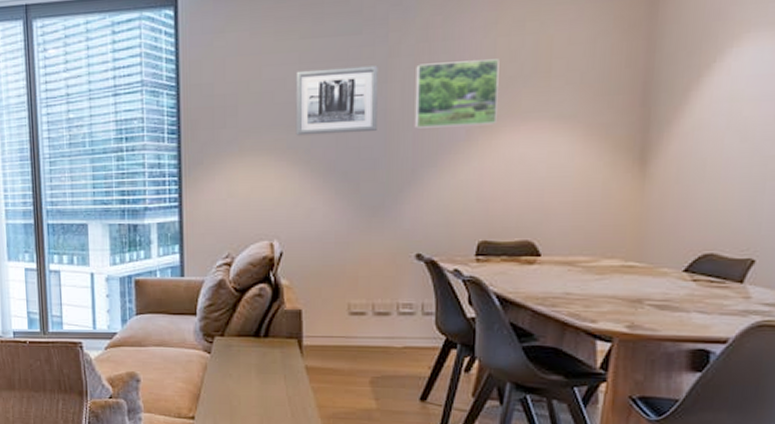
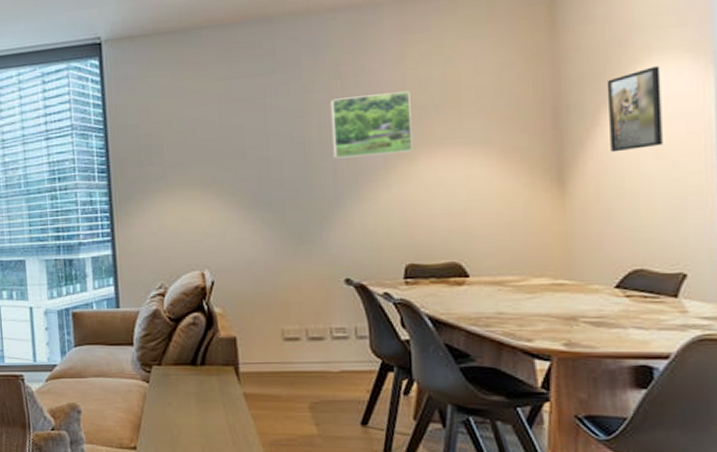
wall art: present [295,65,378,136] -> none [216,102,297,170]
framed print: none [696,43,757,133] -> present [606,66,663,153]

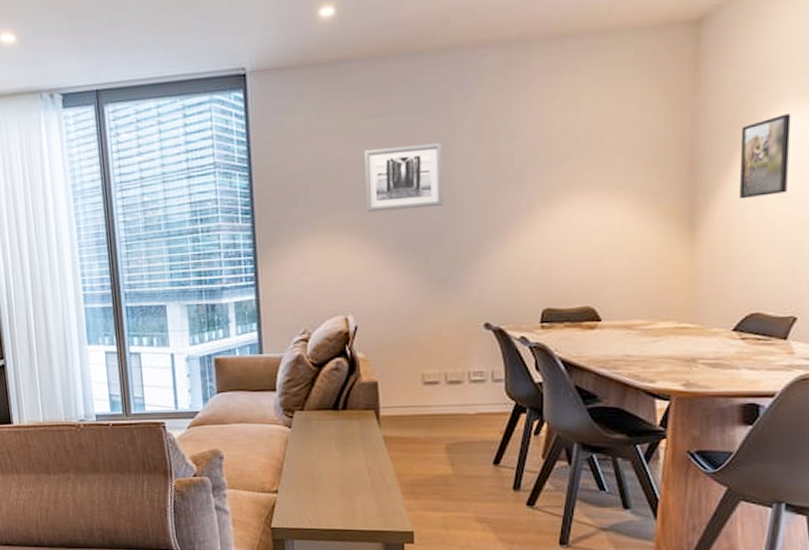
wall art: none [216,102,297,170] -> present [363,142,443,213]
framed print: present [330,91,413,159] -> none [478,133,556,202]

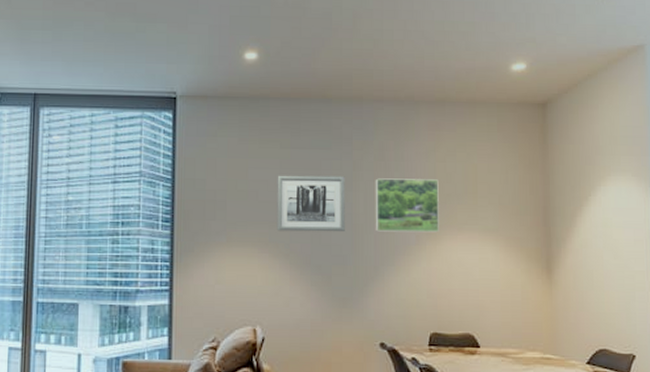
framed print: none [478,133,556,202] -> present [375,178,439,233]
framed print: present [739,113,791,199] -> none [581,184,618,250]

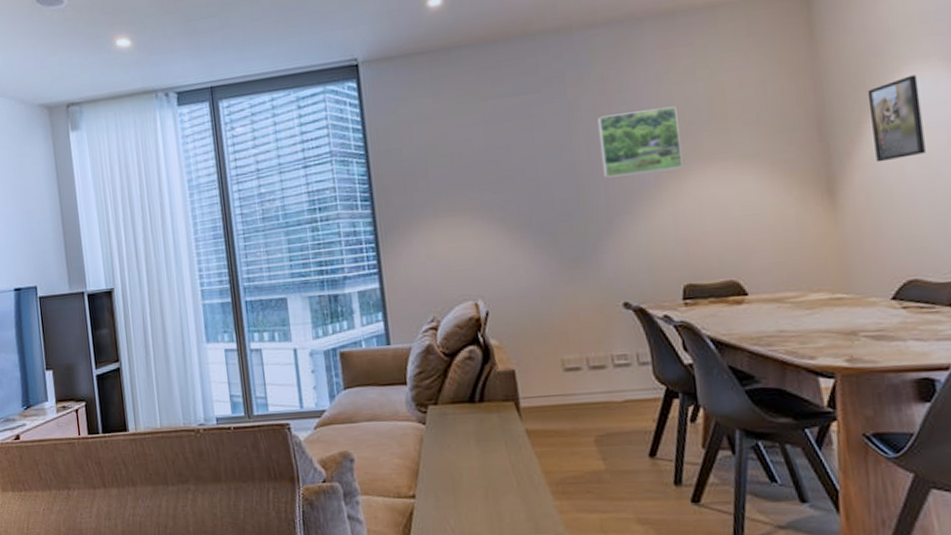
wall art: present [277,175,345,232] -> none [481,120,568,194]
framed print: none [581,184,618,250] -> present [867,74,926,162]

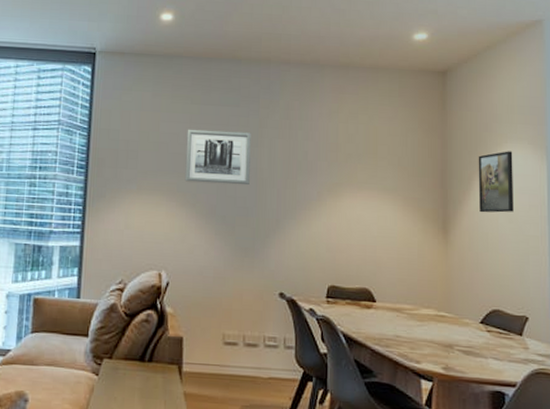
wall art: none [481,120,568,194] -> present [184,129,251,186]
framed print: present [597,106,683,178] -> none [278,136,341,190]

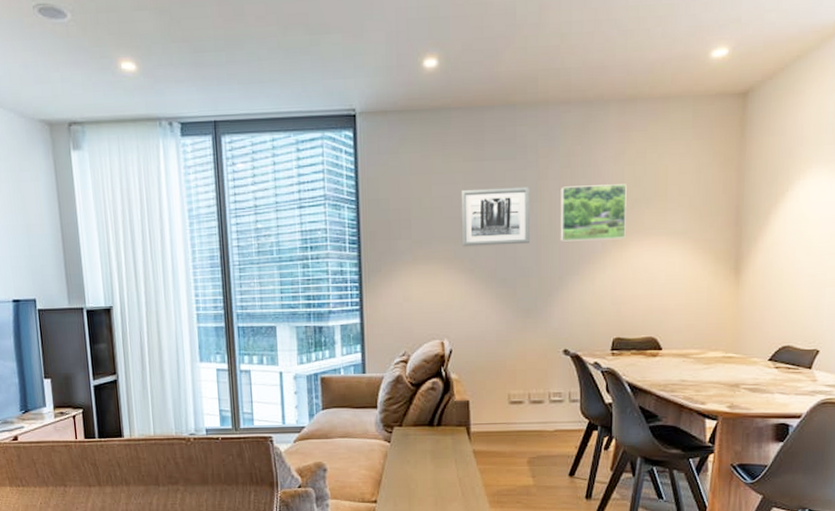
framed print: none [278,136,341,190] -> present [560,184,627,242]
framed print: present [478,151,514,213] -> none [775,177,817,248]

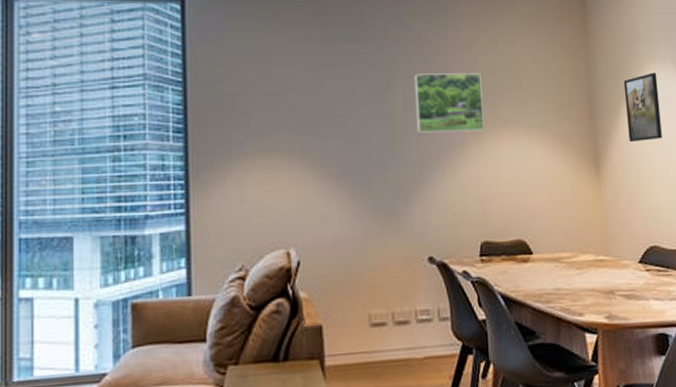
wall art: present [461,187,530,247] -> none [306,72,384,138]
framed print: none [775,177,817,248] -> present [623,73,662,143]

